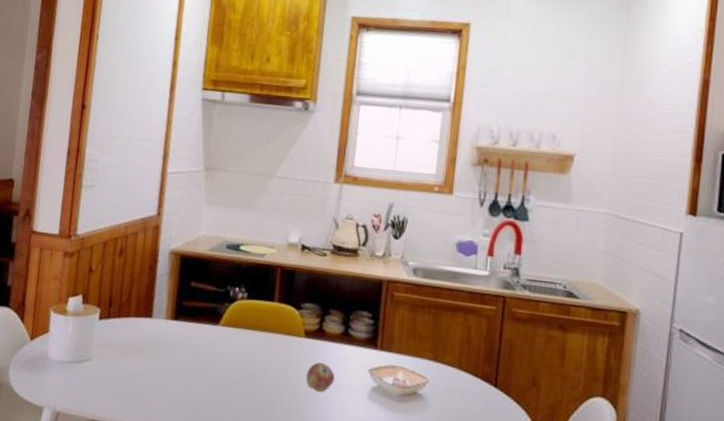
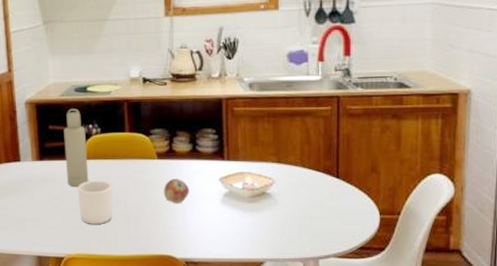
bottle: none [201,266,231,356] -> present [63,109,89,186]
mug: none [209,351,250,405] -> present [78,180,113,224]

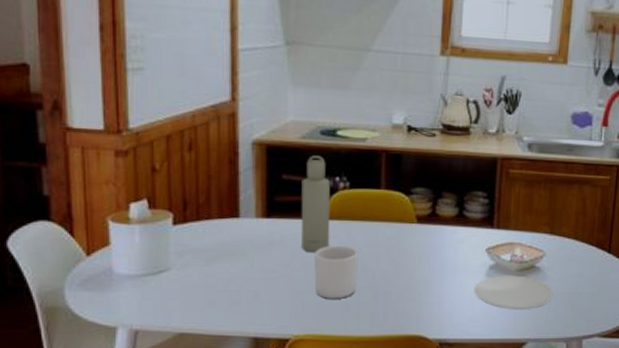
fruit: present [164,179,189,204] -> none [421,247,451,277]
plate: none [212,201,286,233] -> present [474,275,553,310]

